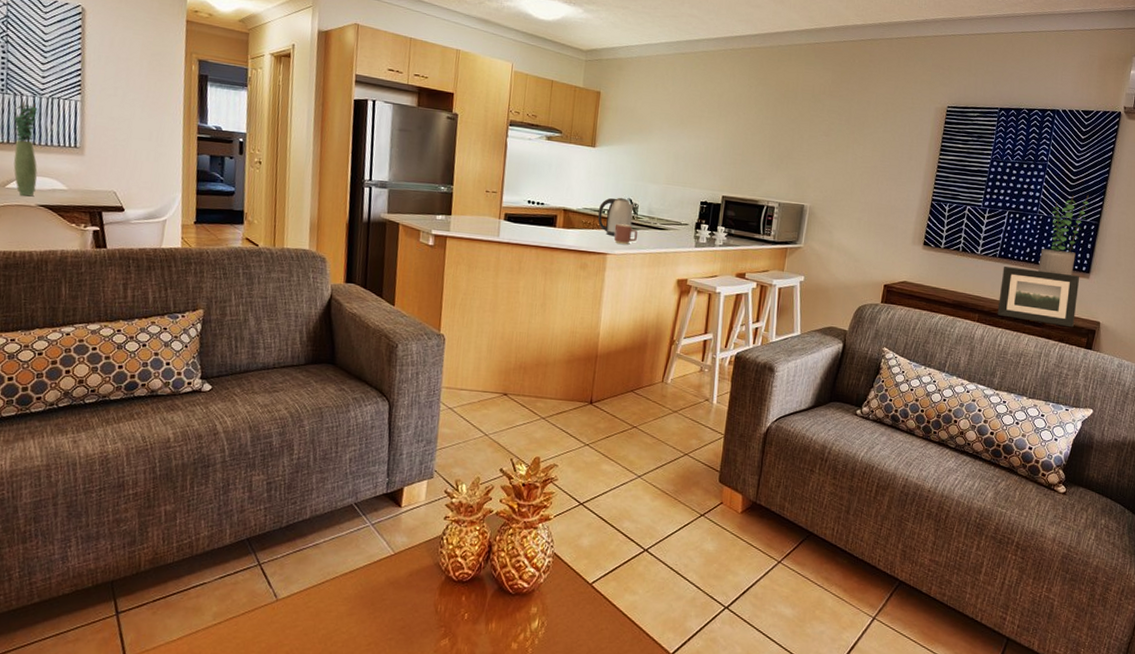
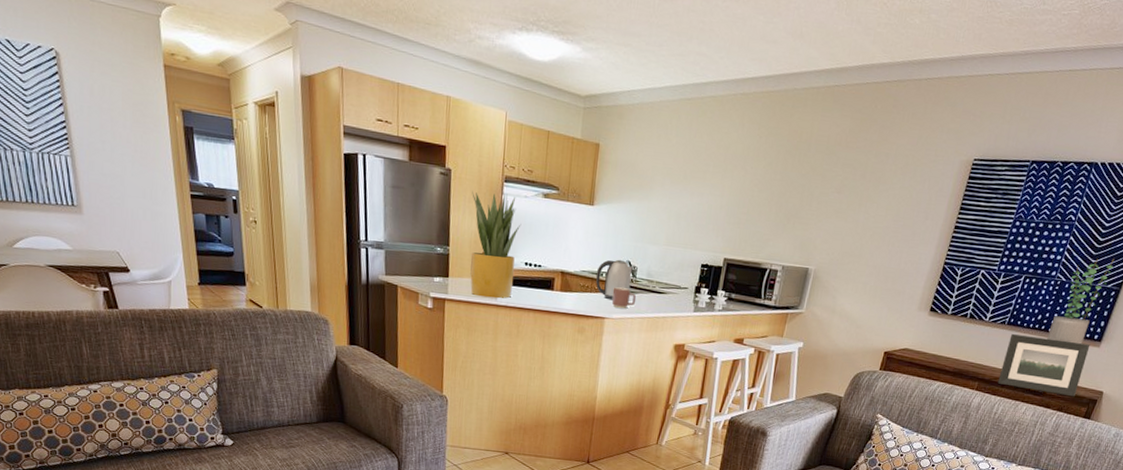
vase: present [13,100,38,197] -> none [8,155,42,257]
planter: none [472,134,525,236] -> present [470,191,522,299]

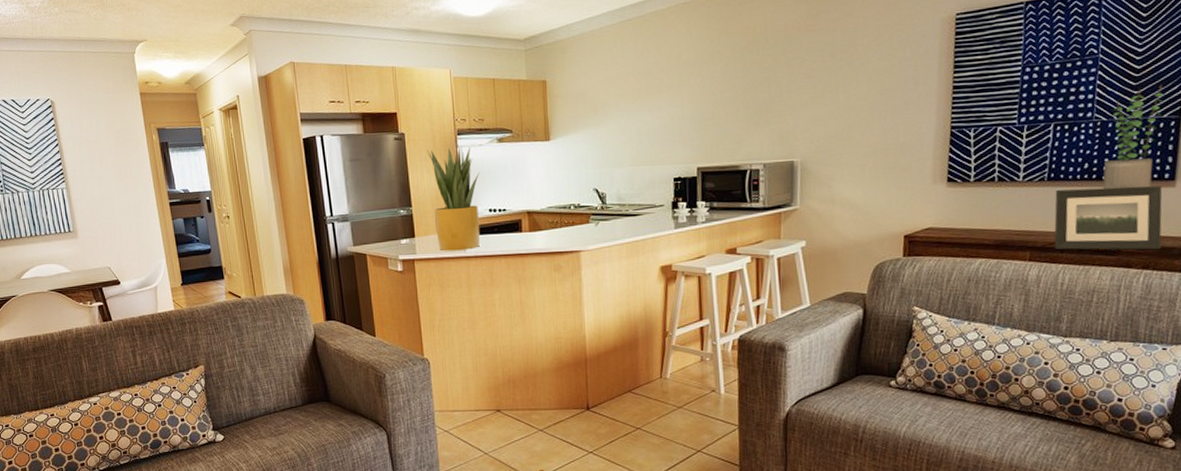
kettle: present [596,259,633,300] -> none [564,189,602,232]
mug: present [611,287,636,308] -> none [584,216,610,238]

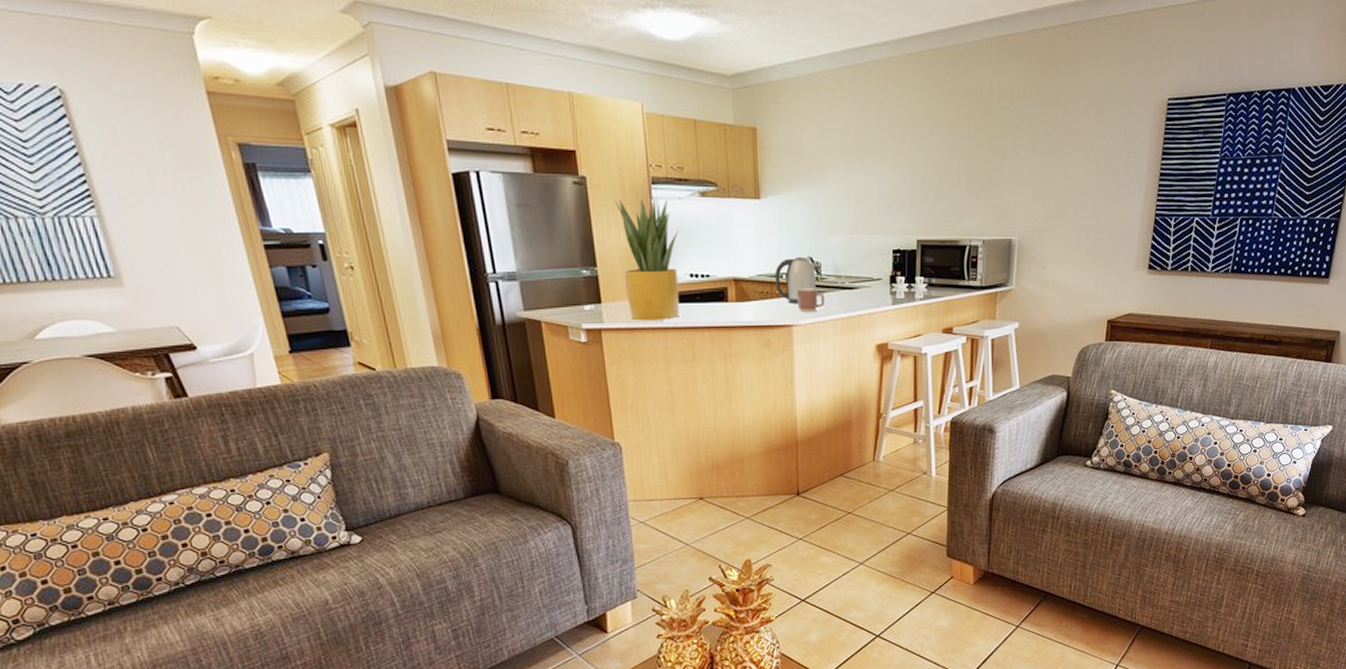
kettle: none [564,189,602,232] -> present [776,256,817,304]
mug: none [584,216,610,238] -> present [797,288,824,312]
picture frame: present [1054,186,1163,251] -> none [1231,281,1319,341]
vase: present [1102,85,1163,189] -> none [1273,188,1328,284]

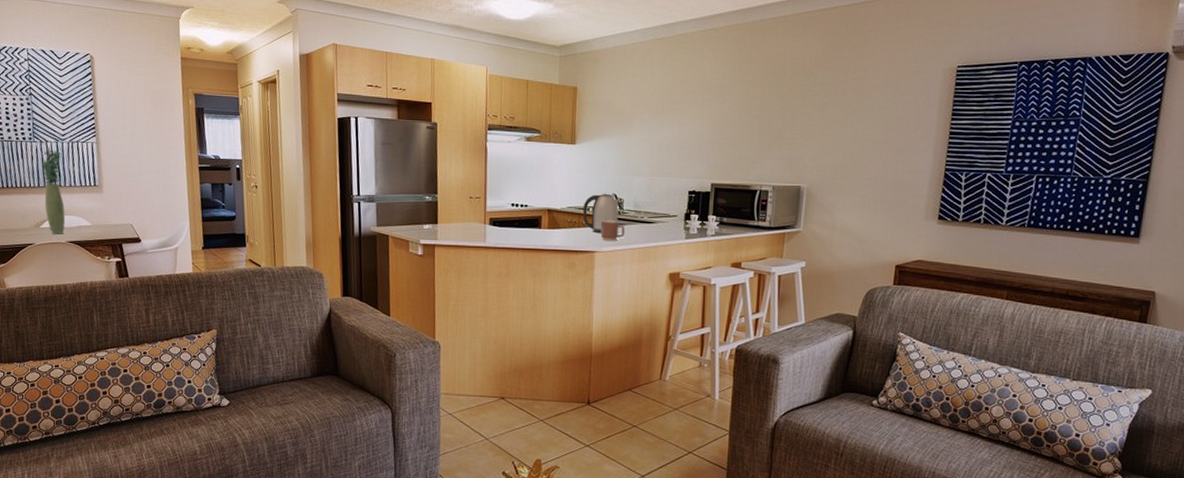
vase: none [15,224,76,347] -> present [42,146,66,234]
planter: present [615,197,680,321] -> none [457,140,506,241]

